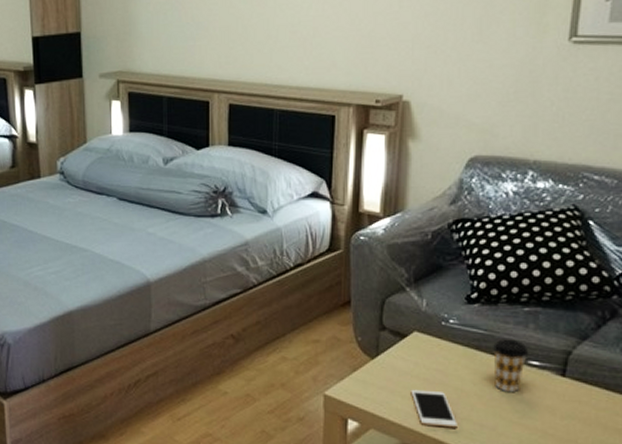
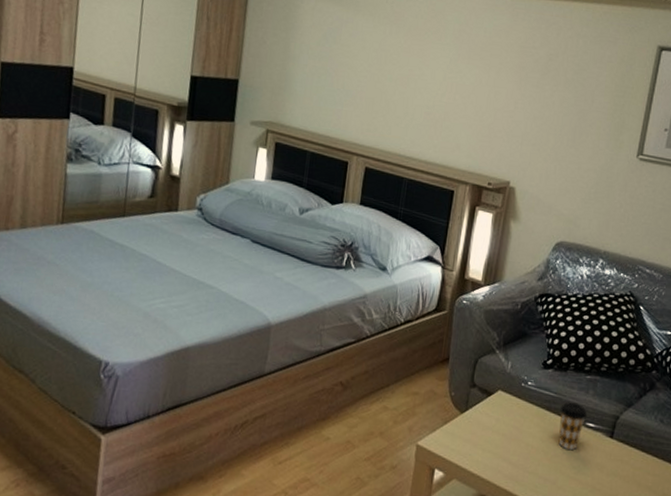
cell phone: present [411,389,457,428] -> none [490,443,526,481]

